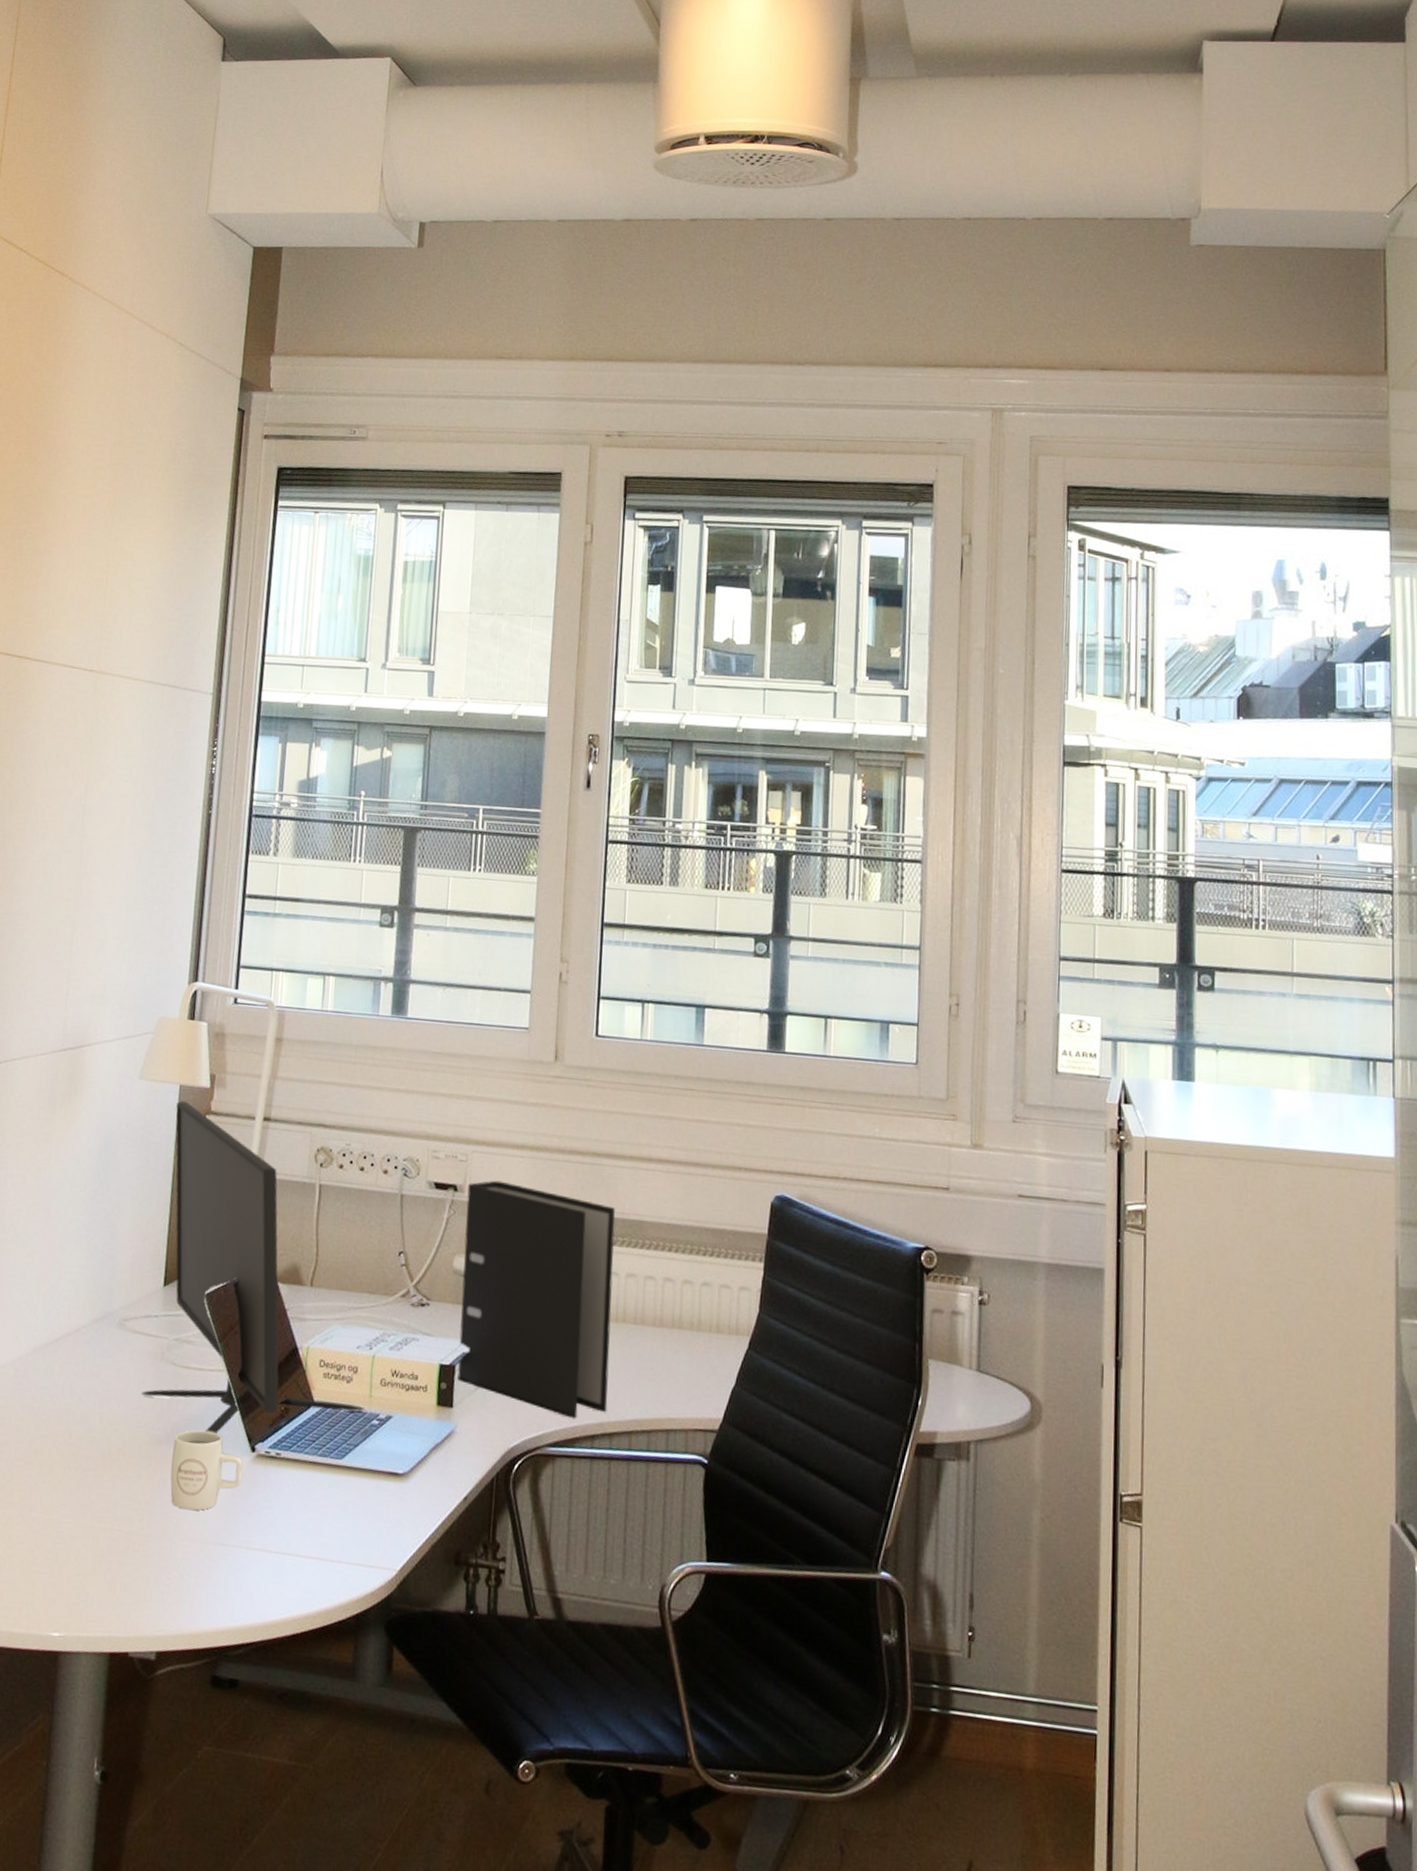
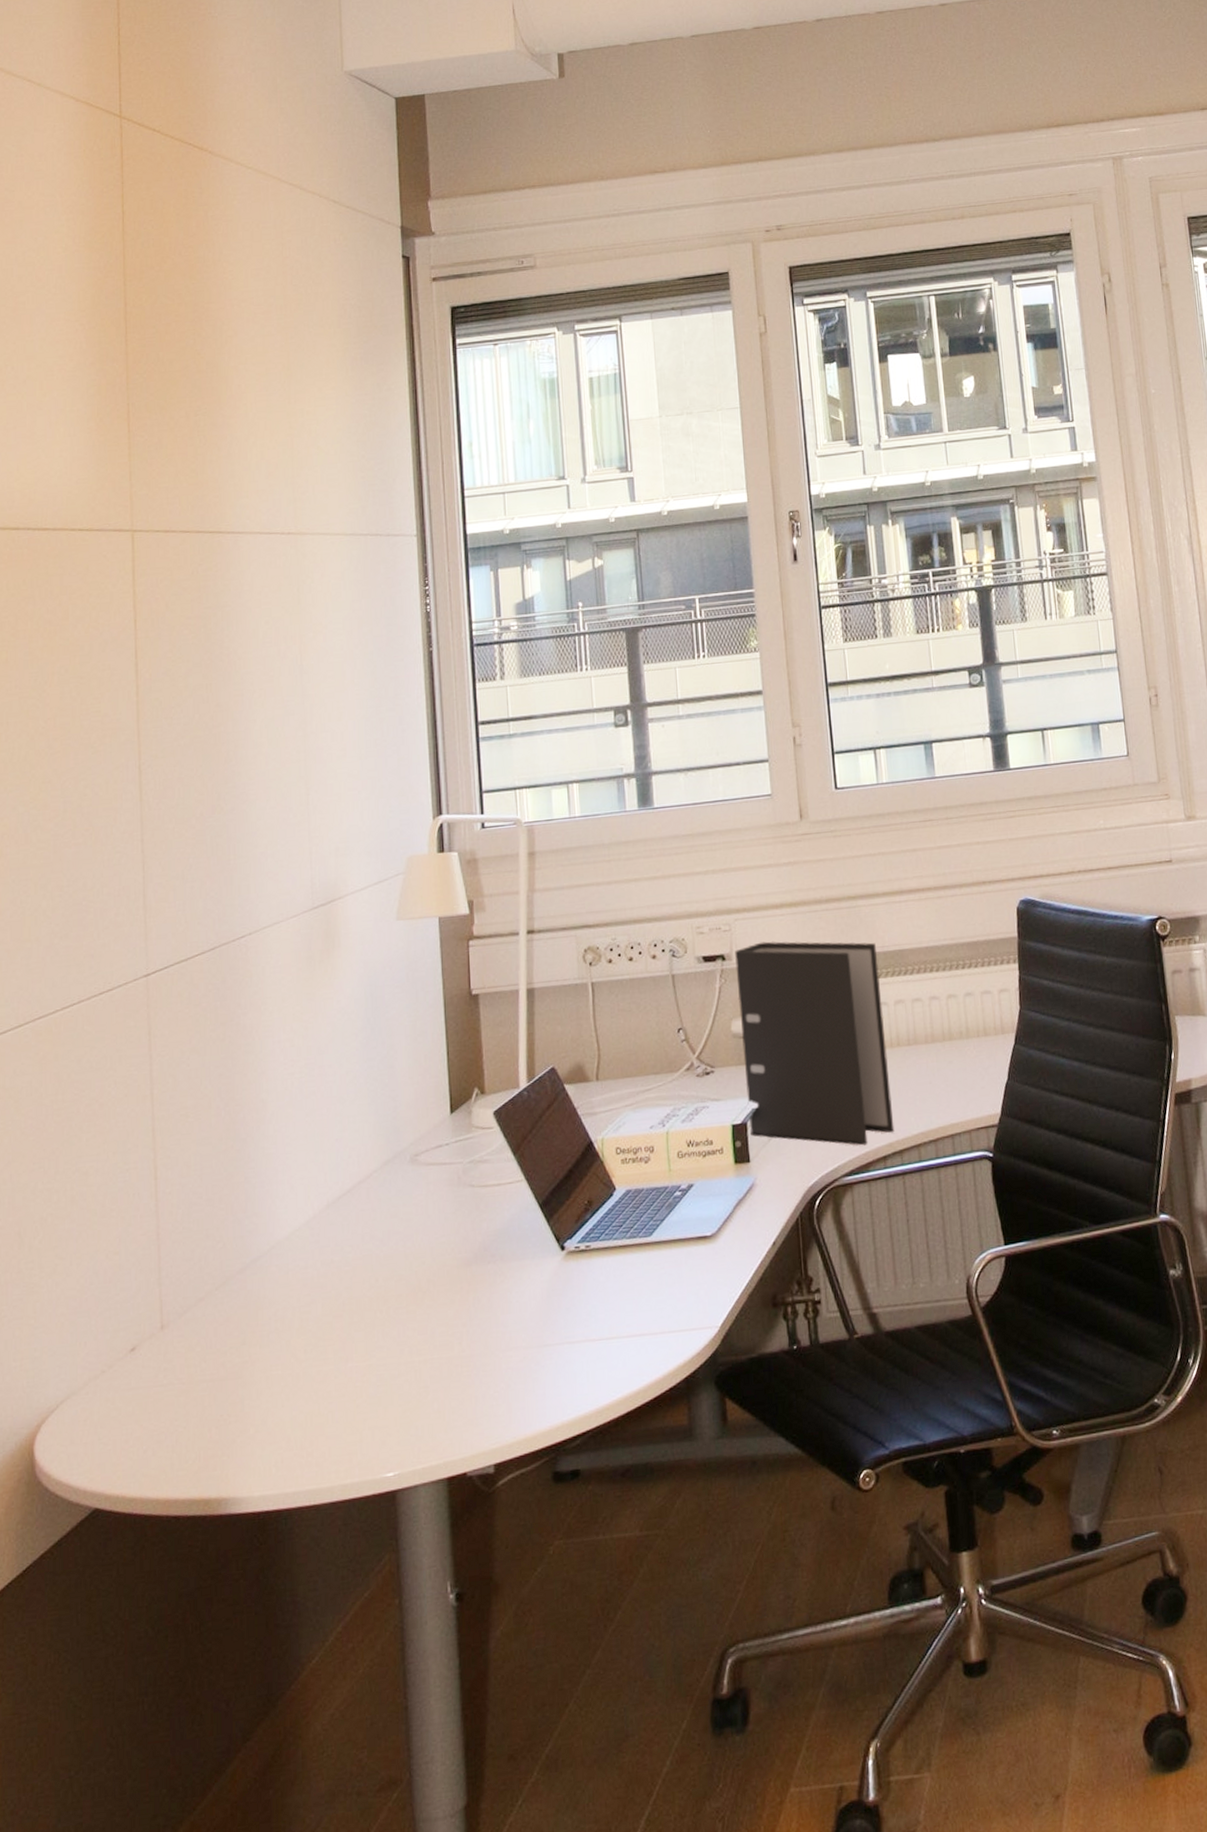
monitor: present [142,1100,365,1434] -> none [438,931,667,1243]
mug: present [170,1429,243,1511] -> none [482,1240,556,1322]

